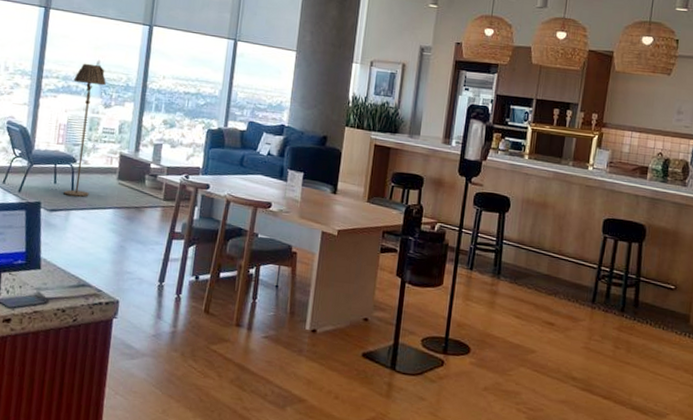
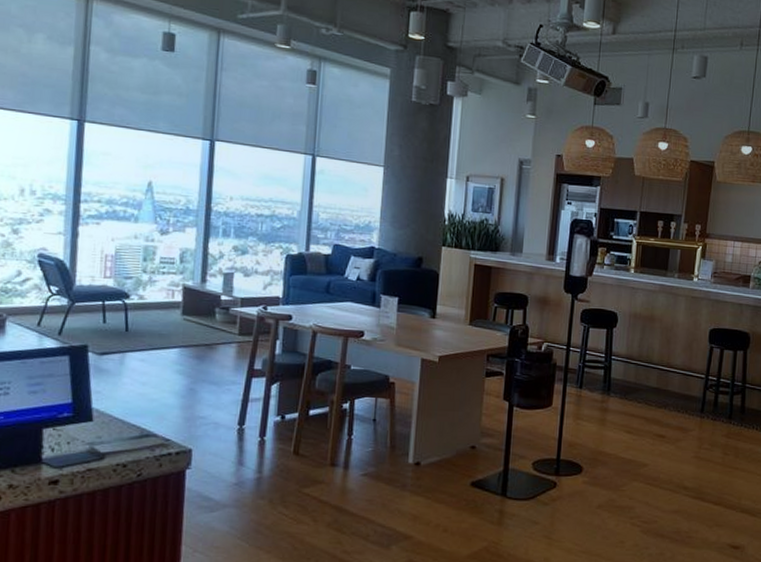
floor lamp: present [64,63,106,197] -> none [116,184,161,337]

